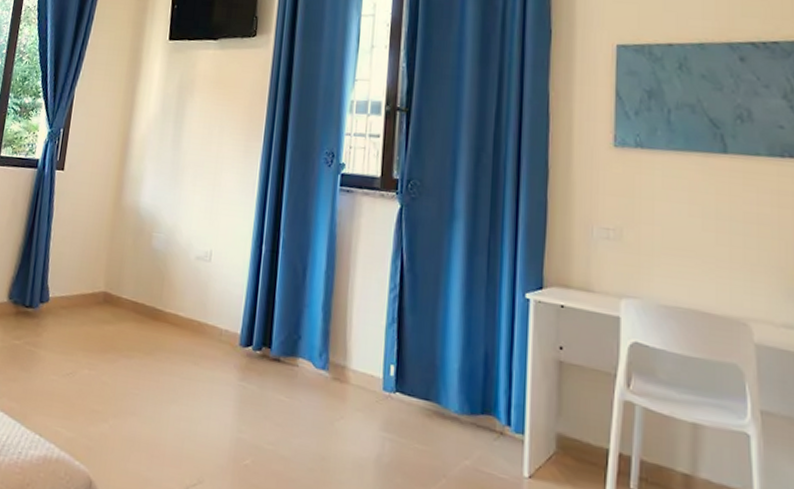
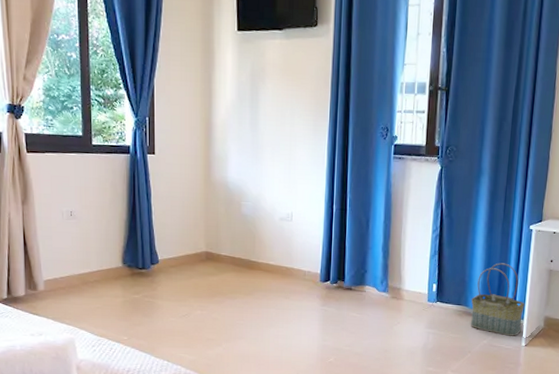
basket: none [444,343,525,460] -> present [471,263,525,336]

